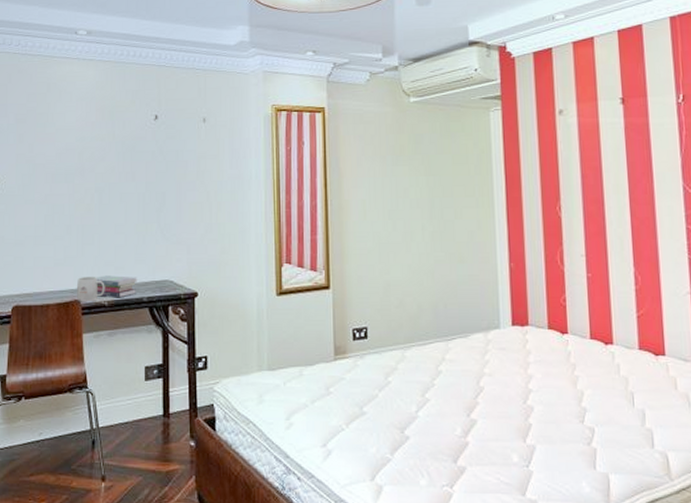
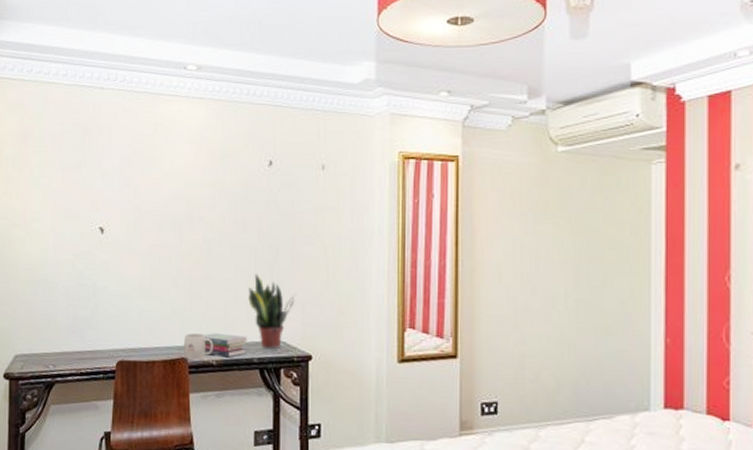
potted plant: none [137,218,181,287] -> present [248,273,295,348]

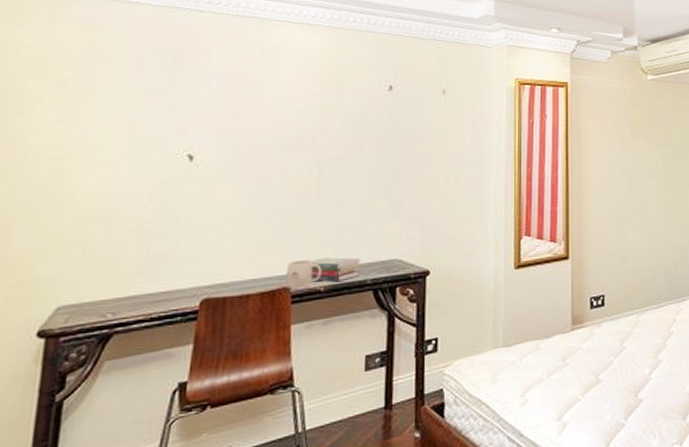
potted plant: present [248,273,295,348] -> none [363,194,414,268]

